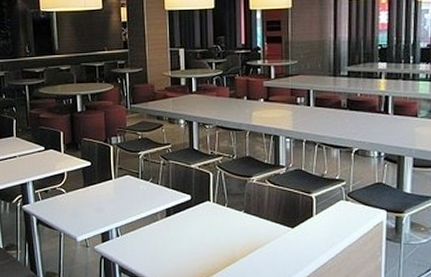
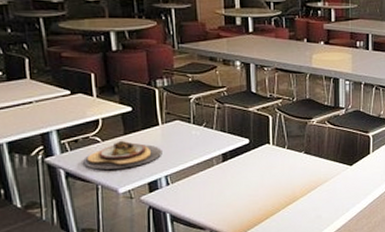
plate: none [51,192,114,218] -> present [83,140,162,170]

